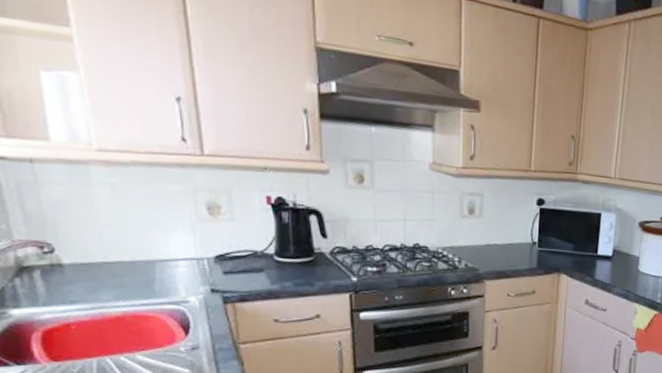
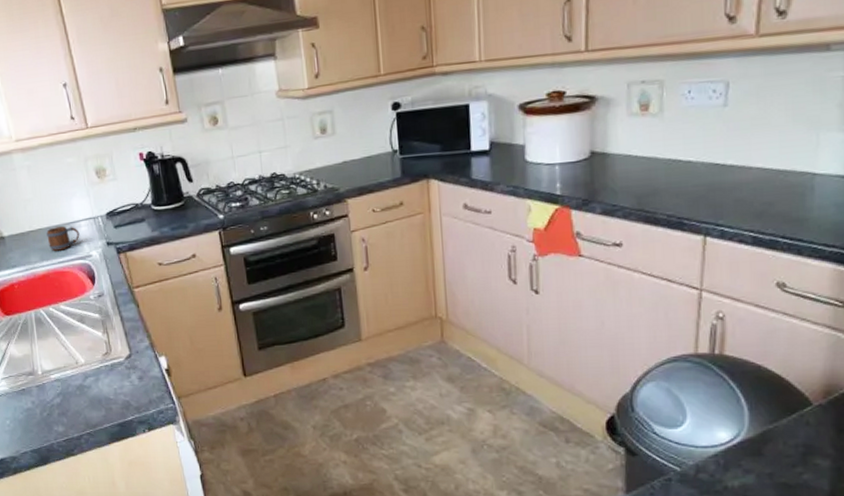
mug: none [128,262,176,291] -> present [46,226,80,251]

